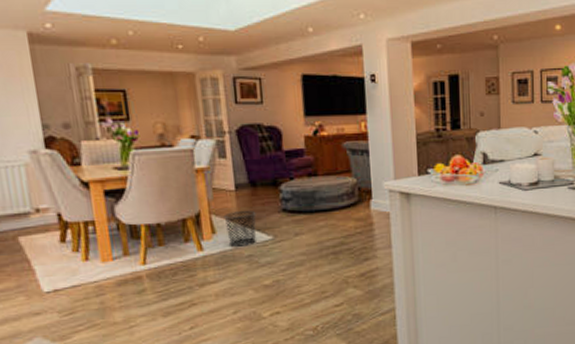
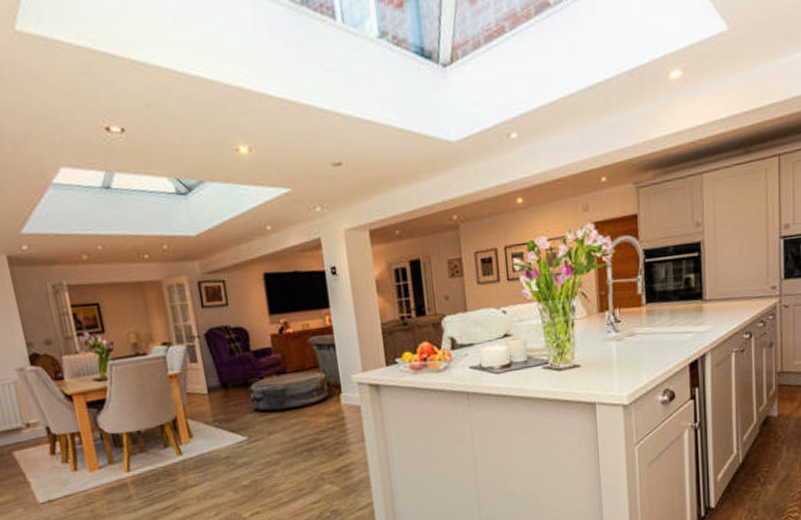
waste bin: present [223,210,257,247] -> none [199,412,232,450]

